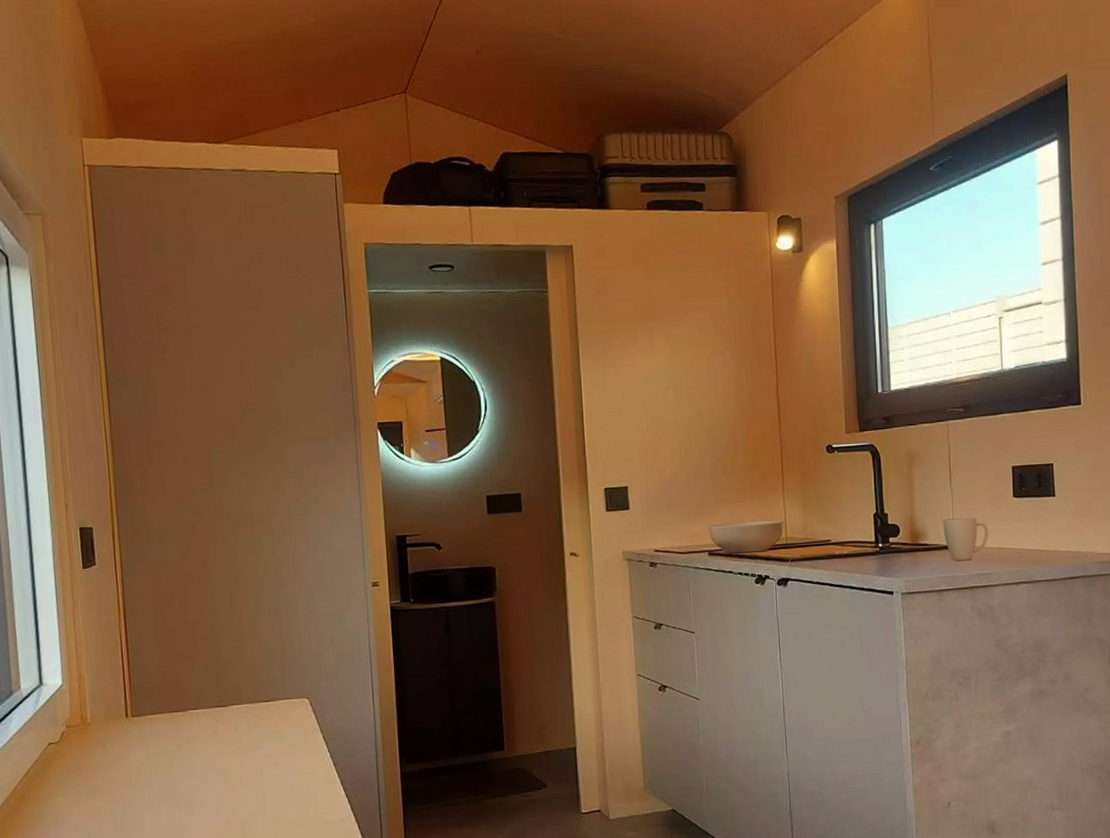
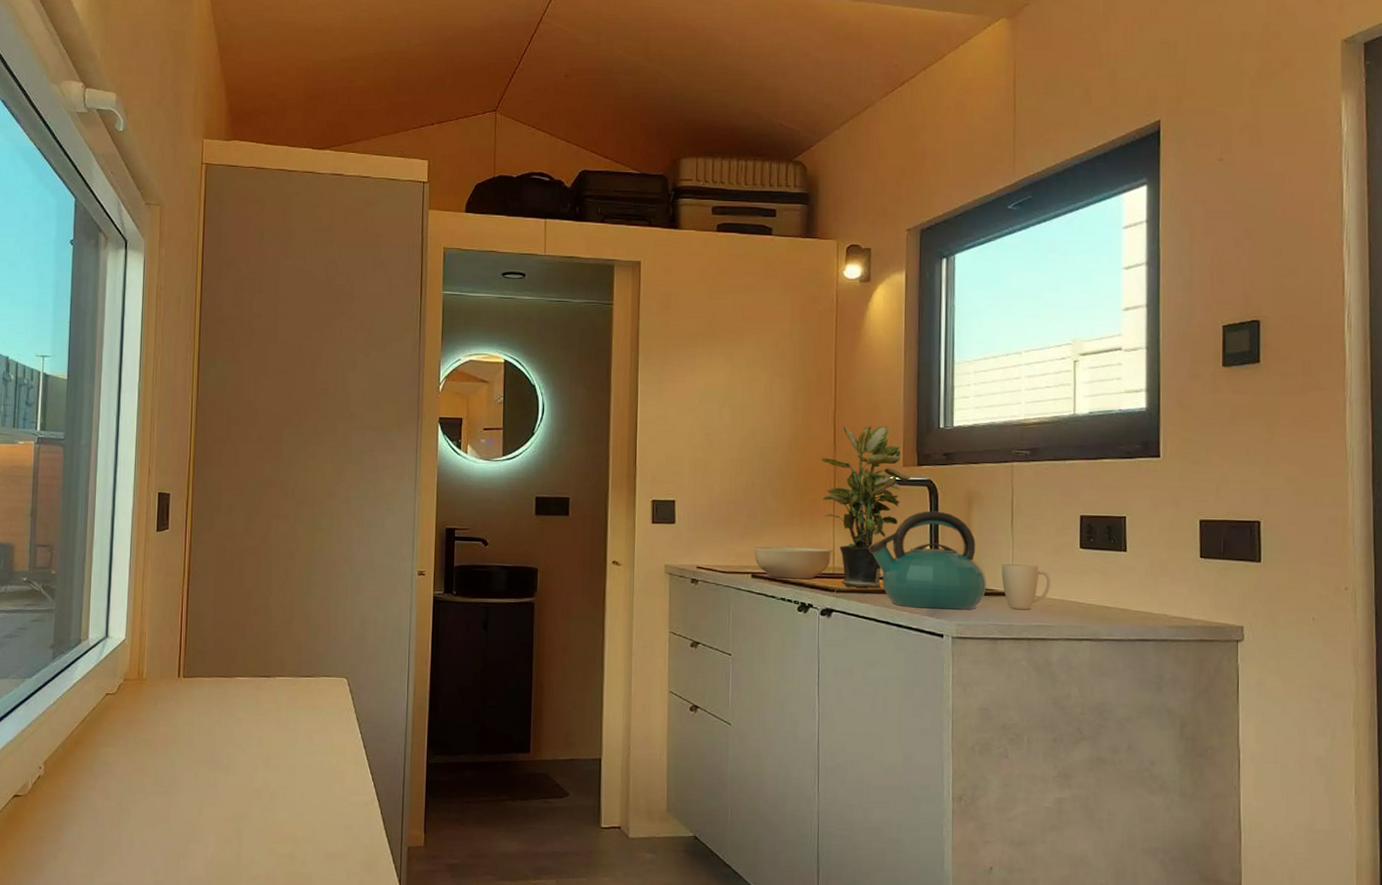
potted plant: none [767,395,854,555] -> present [821,425,911,588]
kettle: none [817,474,931,570] -> present [868,511,987,610]

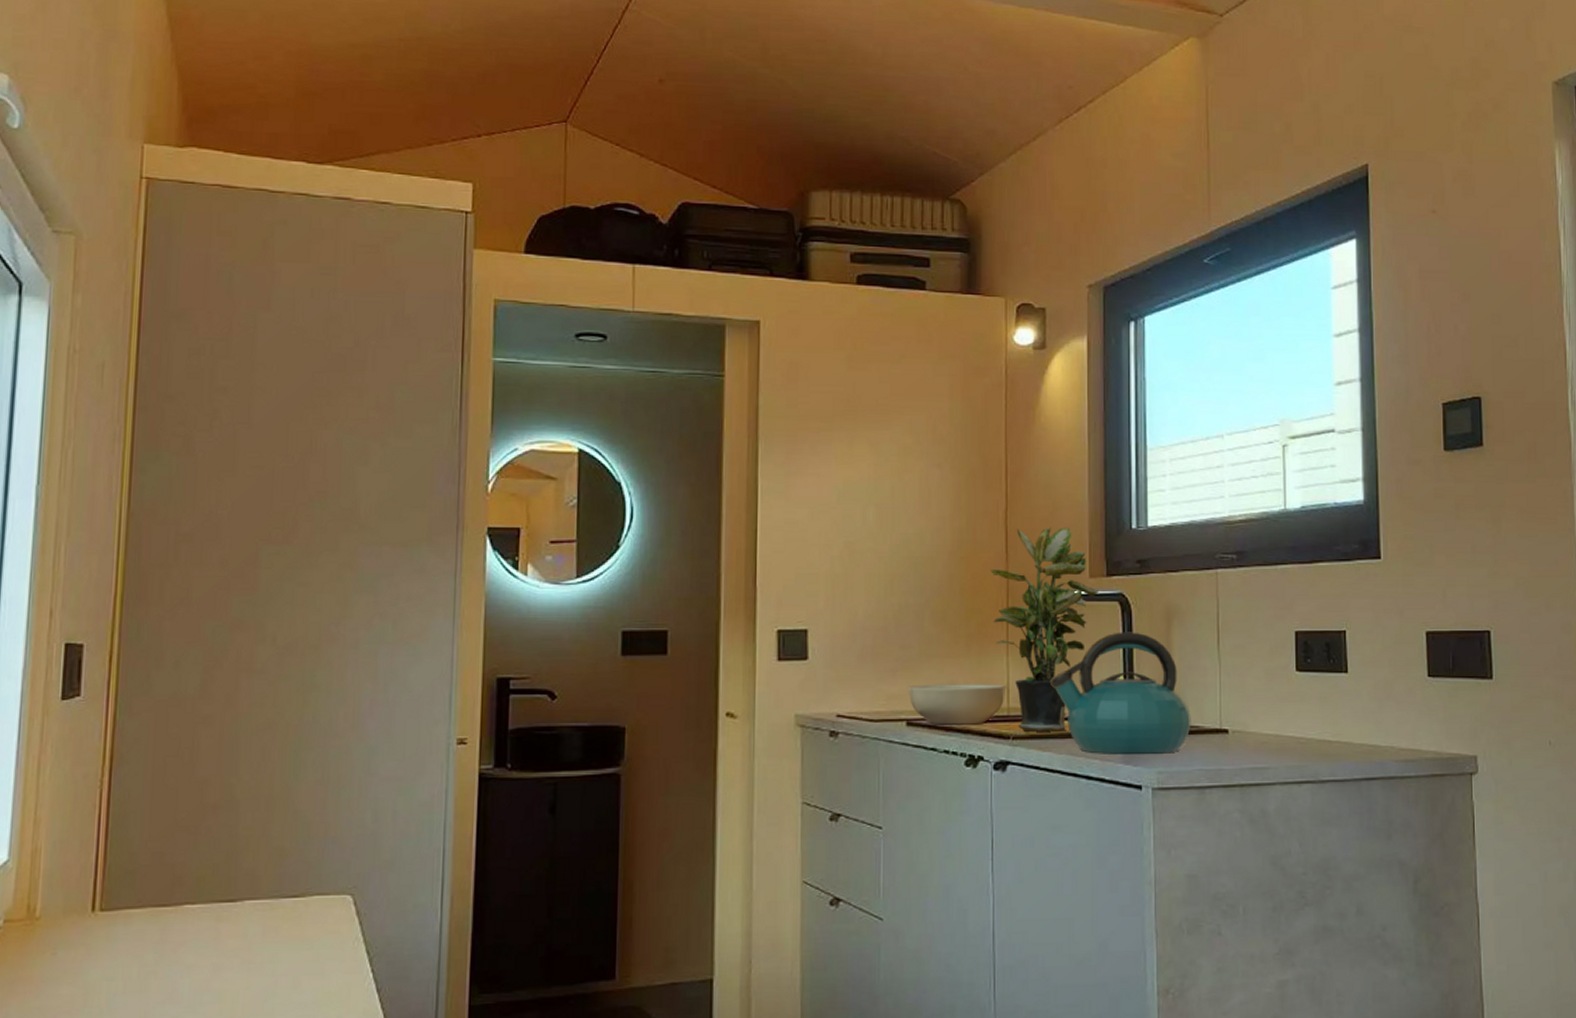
mug: present [1001,563,1051,610] -> none [1208,693,1265,750]

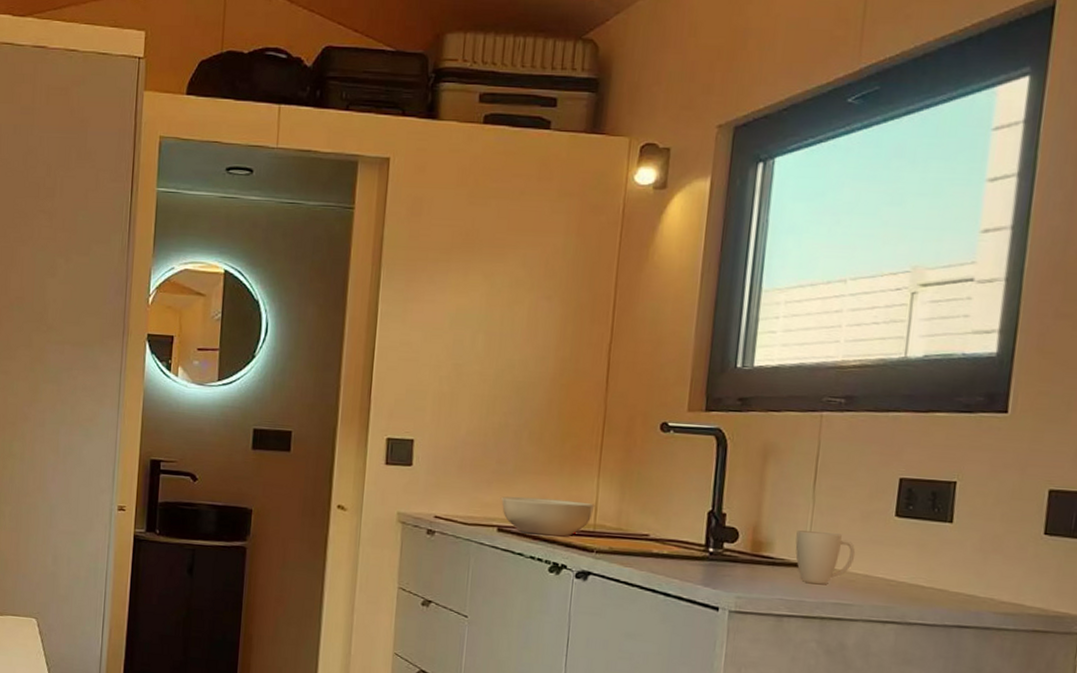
potted plant: present [991,527,1100,732] -> none [587,361,697,550]
kettle: present [1049,632,1191,755] -> none [637,464,777,581]
mug: none [1208,693,1265,750] -> present [795,530,856,585]

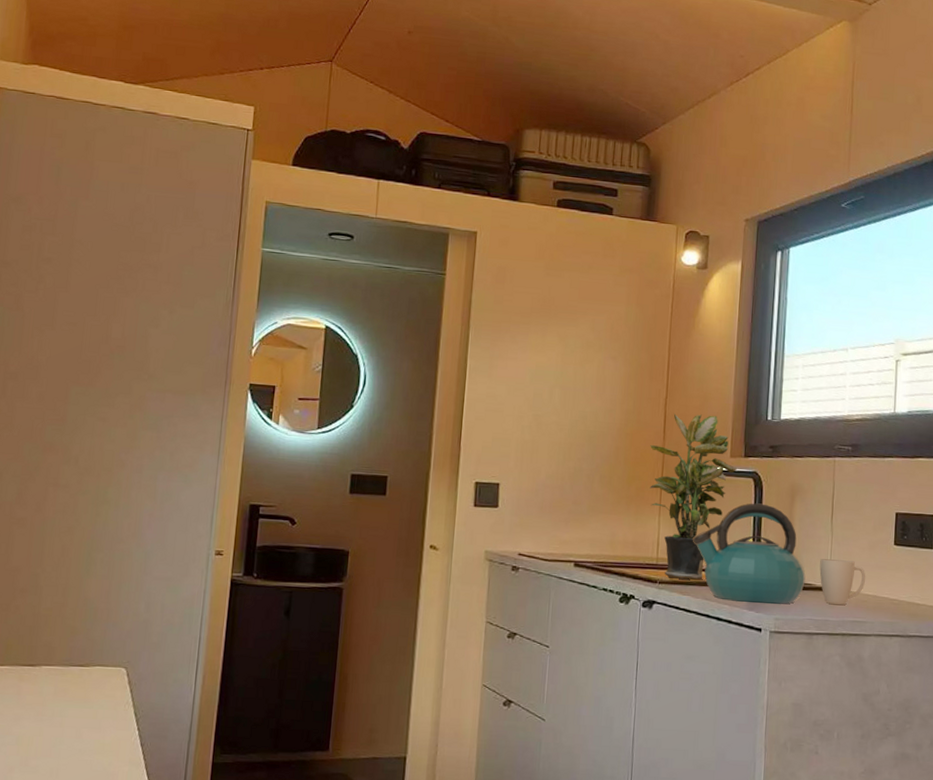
bowl: present [500,496,595,538] -> none [576,534,657,571]
potted plant: none [587,361,697,550] -> present [649,413,738,580]
kettle: none [637,464,777,581] -> present [692,503,806,604]

